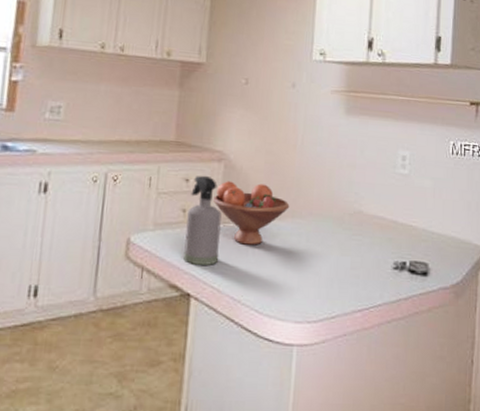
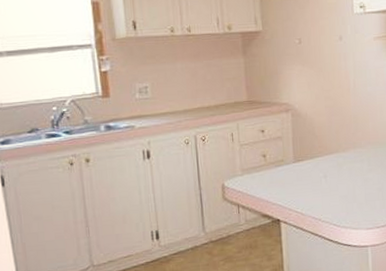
spray bottle: present [183,175,222,266] -> none [267,125,299,197]
fruit bowl: present [213,181,290,245] -> none [287,124,351,176]

